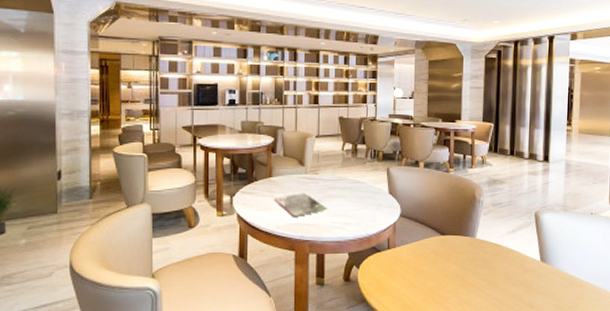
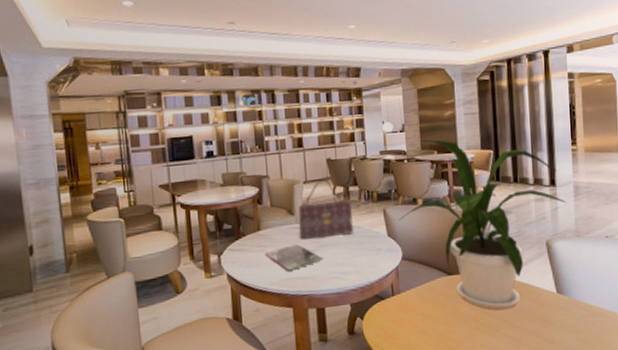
handbag: none [307,135,358,189] -> present [298,179,353,239]
house plant: none [401,108,557,272] -> present [399,139,566,311]

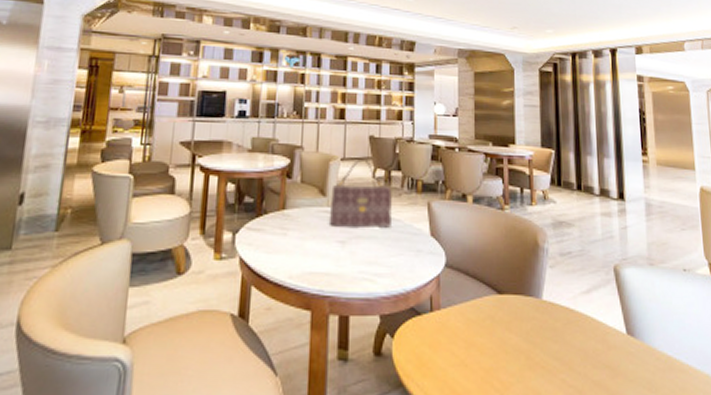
magazine: present [264,244,323,271] -> none [286,231,354,263]
house plant: present [399,139,566,311] -> none [445,129,637,348]

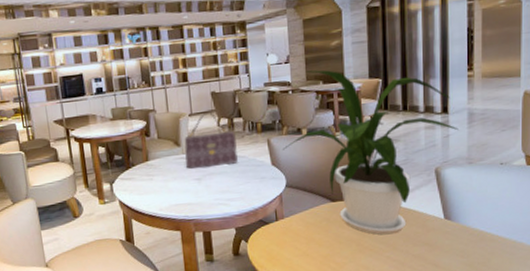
house plant: none [445,129,637,348] -> present [283,70,459,235]

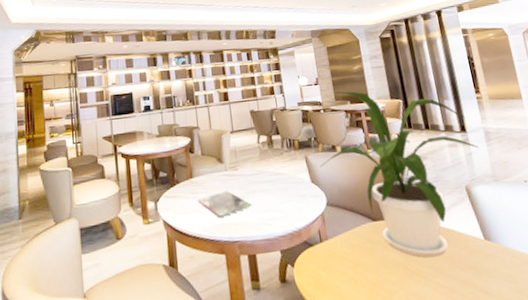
magazine: none [153,173,209,198] -> present [197,191,252,217]
handbag: present [184,111,238,169] -> none [226,129,279,186]

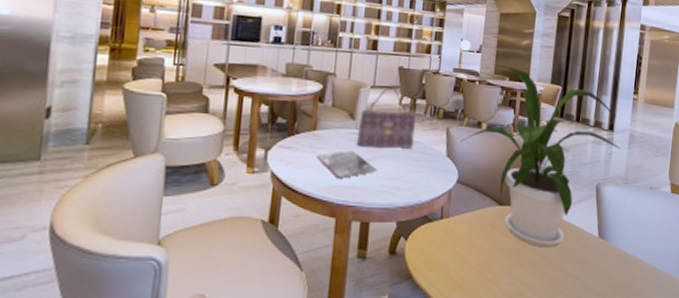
handbag: none [226,129,279,186] -> present [356,86,416,149]

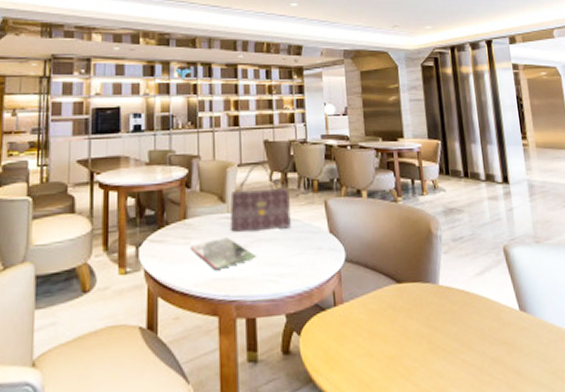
house plant: present [461,65,620,248] -> none [342,125,521,330]

